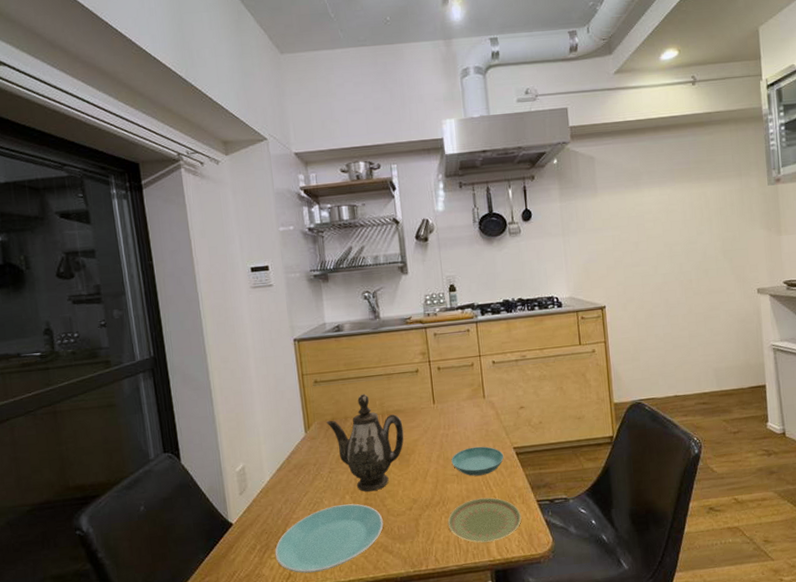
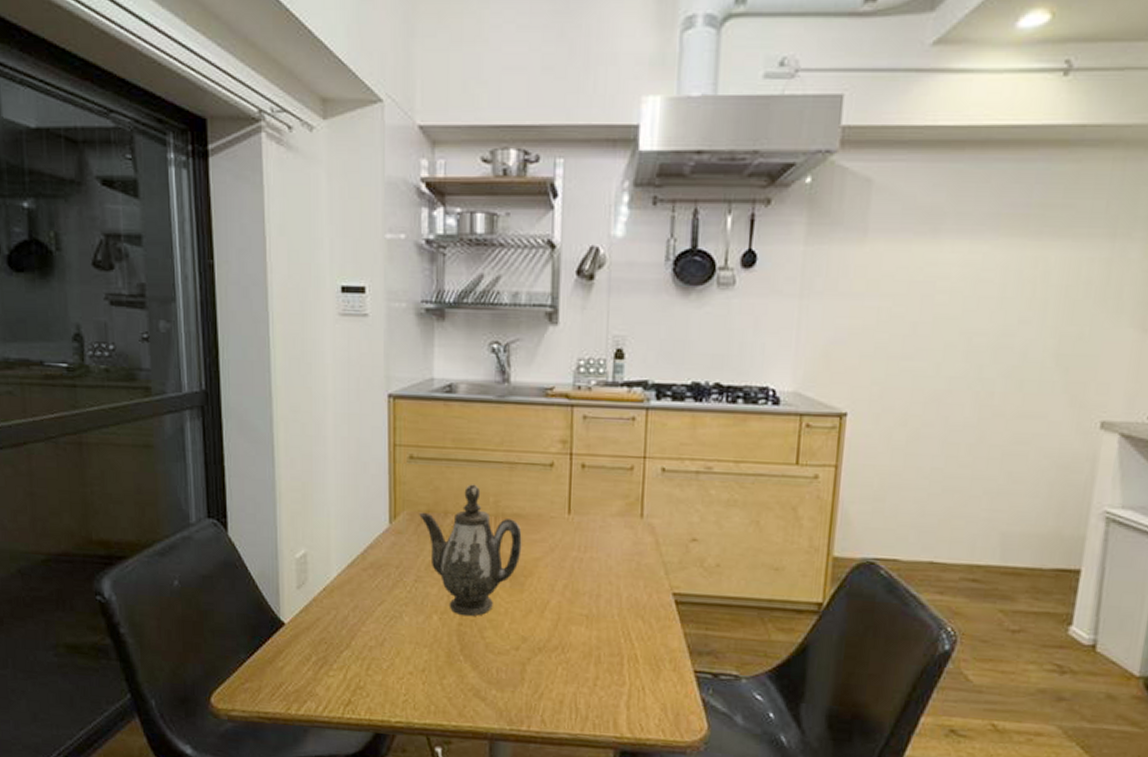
plate: present [274,503,384,574] -> none [334,625,478,705]
plate: present [447,497,522,543] -> none [565,651,669,714]
saucer: present [451,446,504,476] -> none [582,582,657,623]

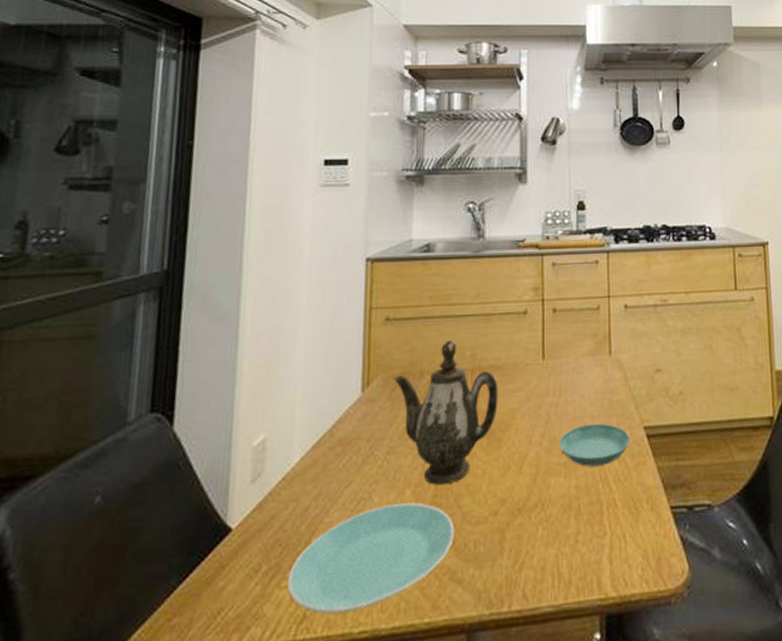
plate: none [334,625,478,705] -> present [287,502,455,614]
saucer: none [582,582,657,623] -> present [559,423,630,467]

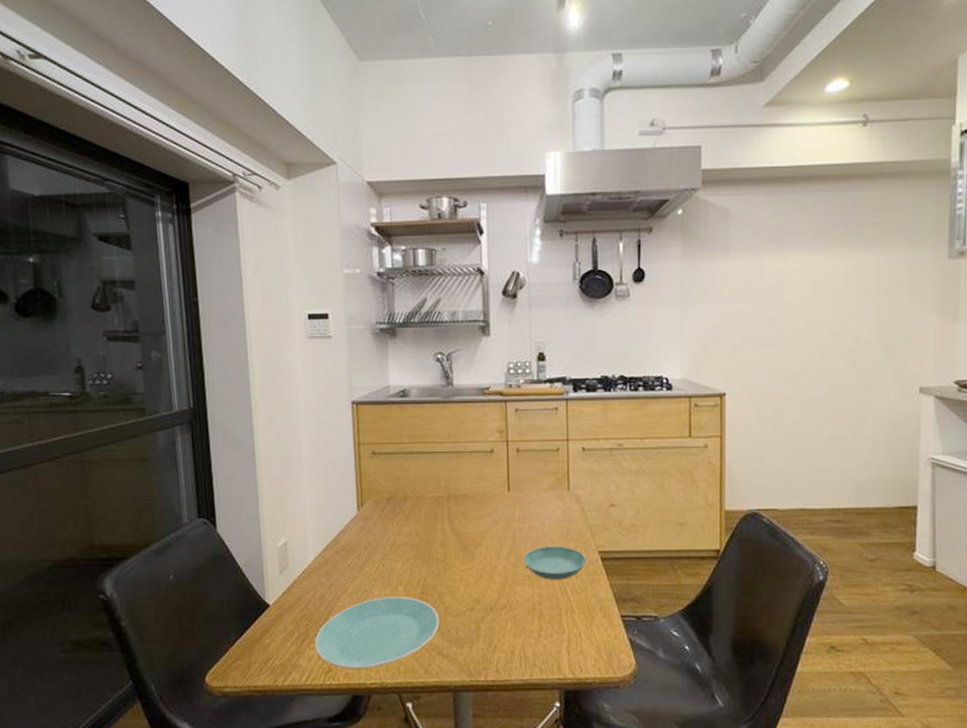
teapot: present [394,340,499,486] -> none [383,472,471,586]

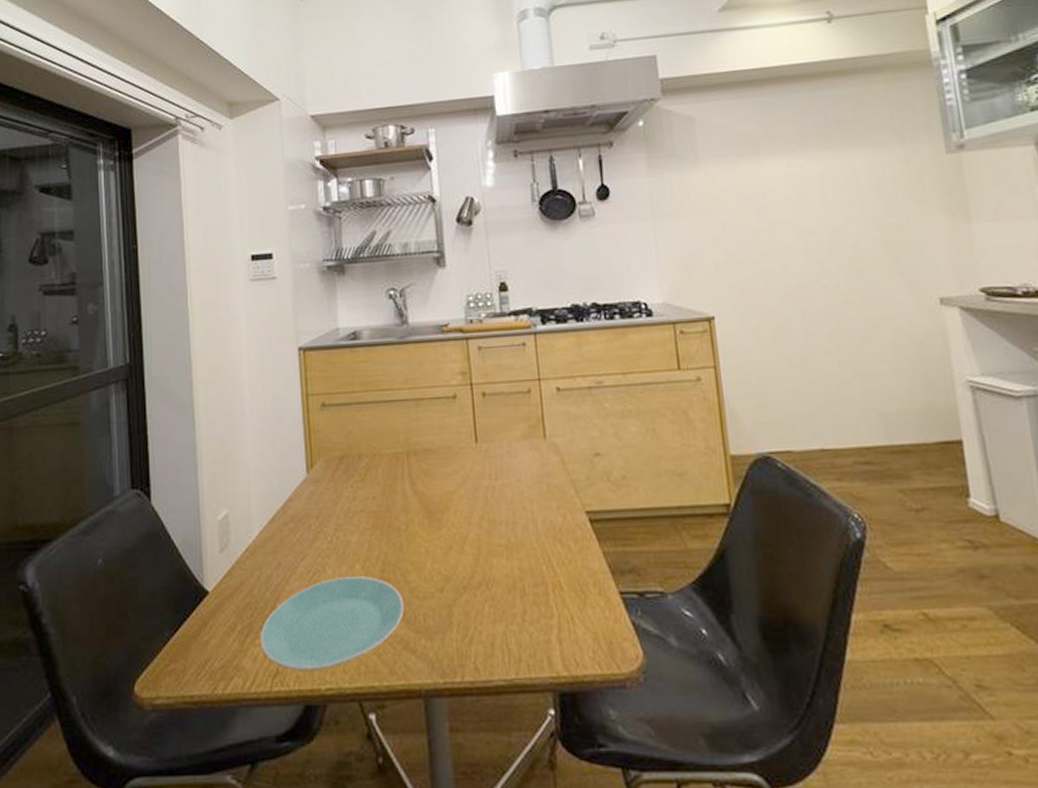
saucer: present [524,546,586,580] -> none [499,506,572,549]

